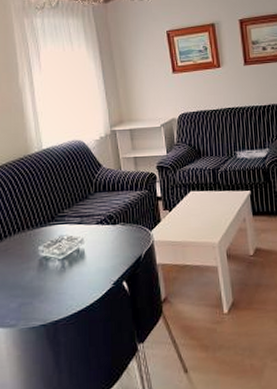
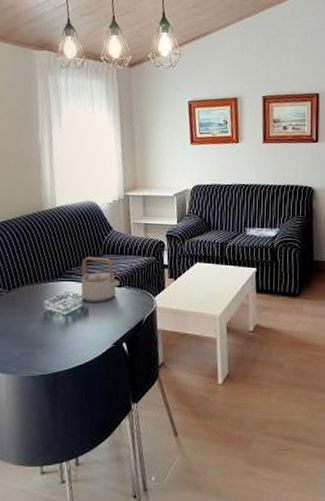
teapot: none [73,196,115,244] -> present [81,256,120,303]

